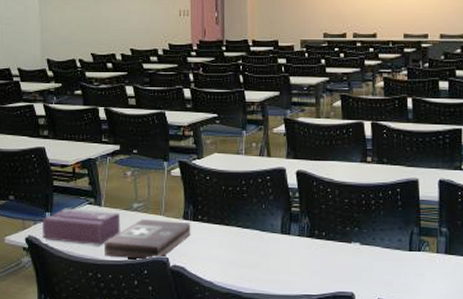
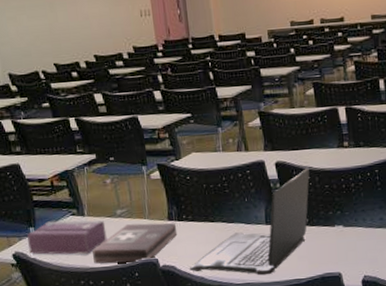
laptop: none [199,179,330,287] -> present [189,167,310,276]

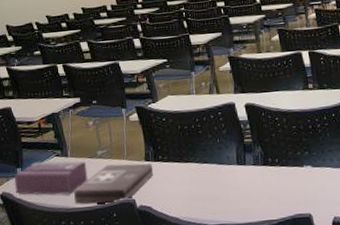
laptop: present [189,167,310,276] -> none [164,108,278,217]

